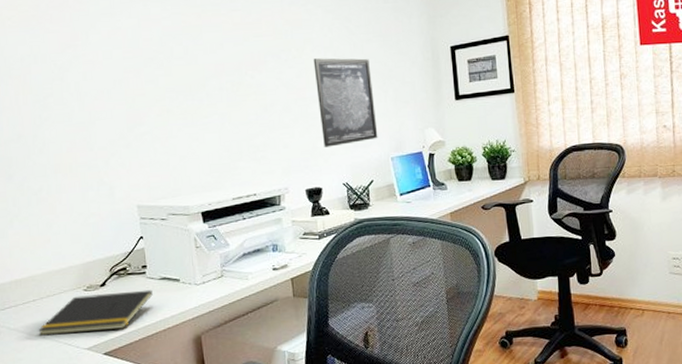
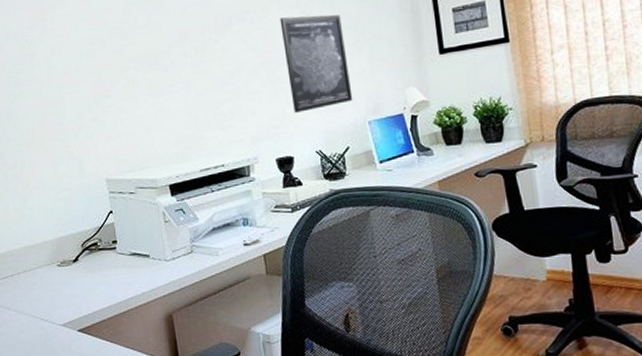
notepad: present [38,289,153,336] -> none [16,265,124,311]

